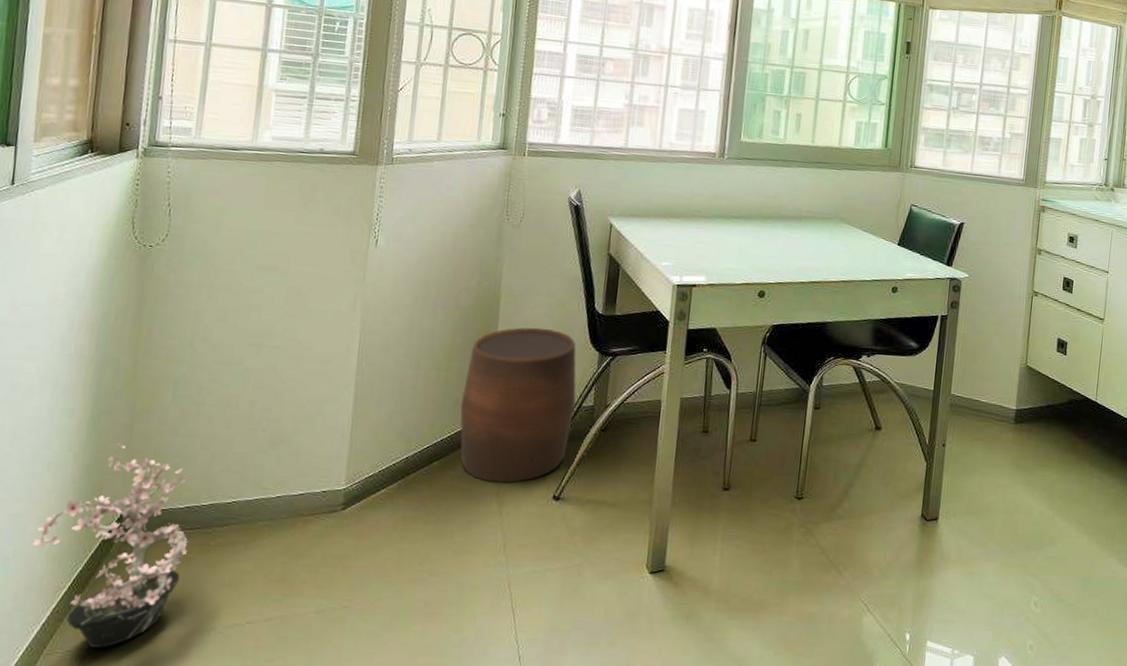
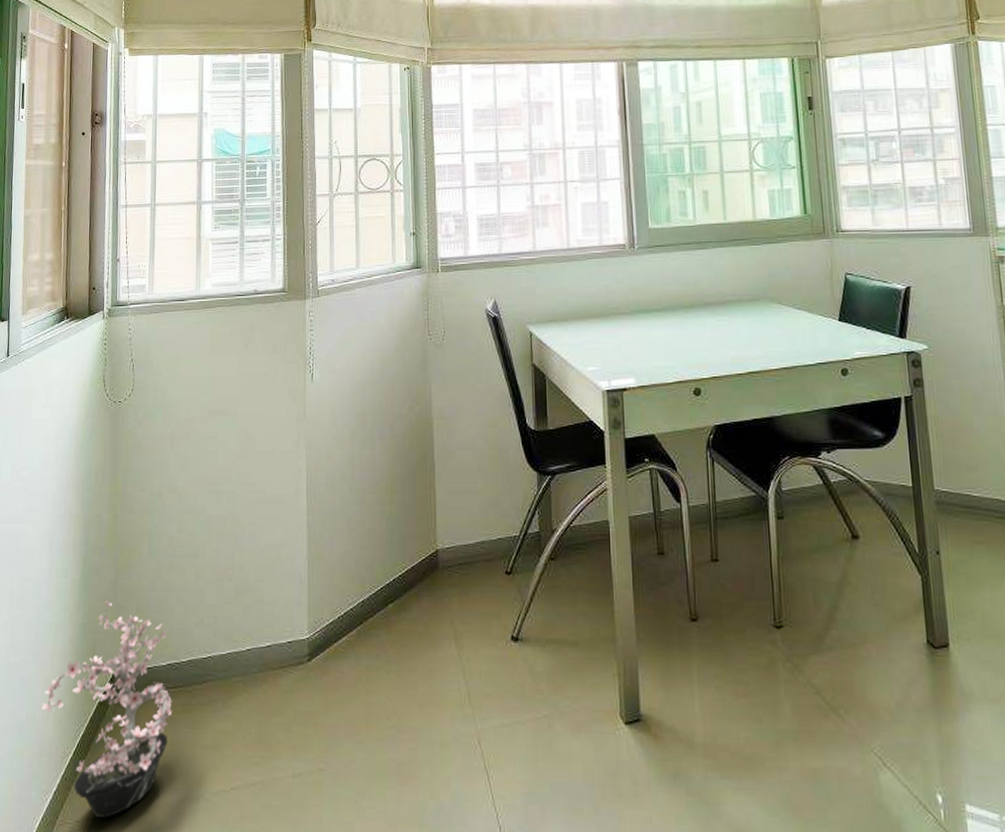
stool: present [460,327,576,483] -> none [407,450,521,624]

